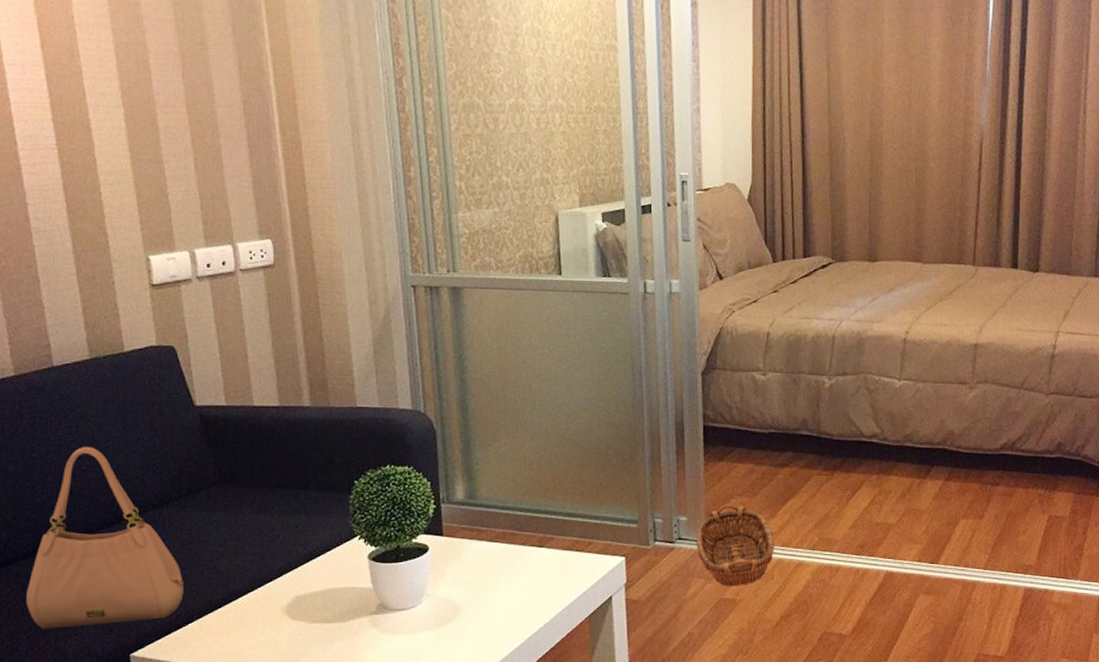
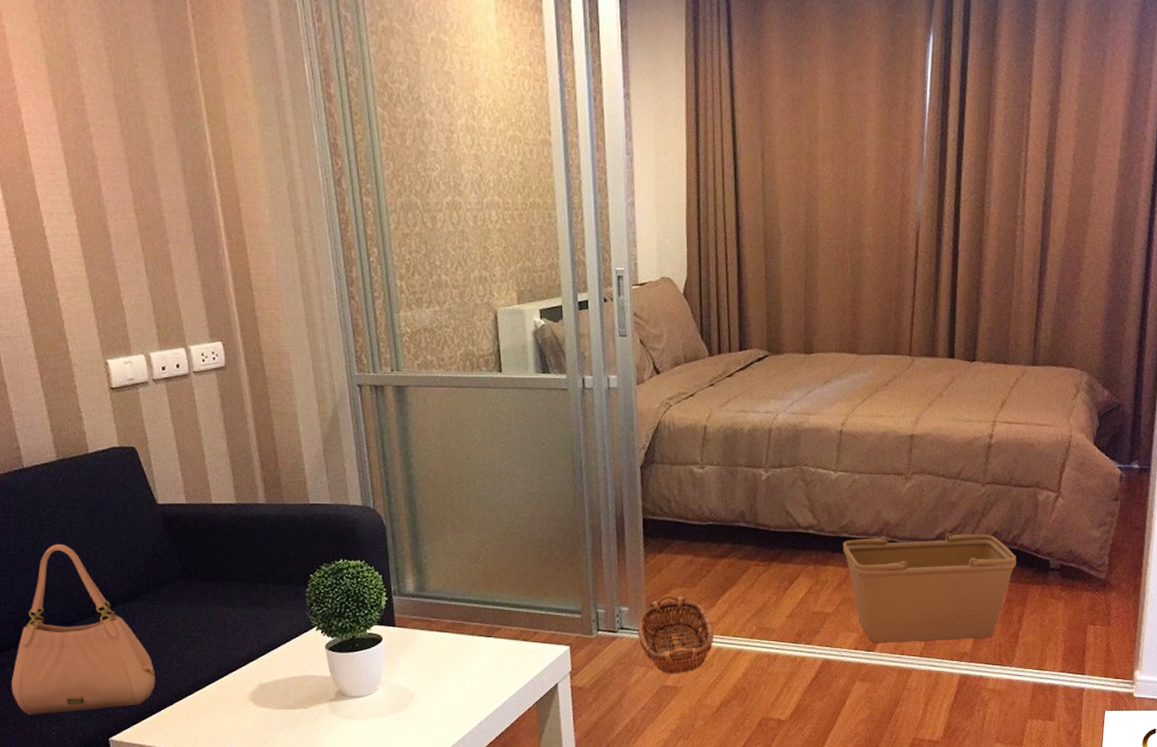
bicycle basket: none [906,443,1081,555] -> present [842,532,1017,642]

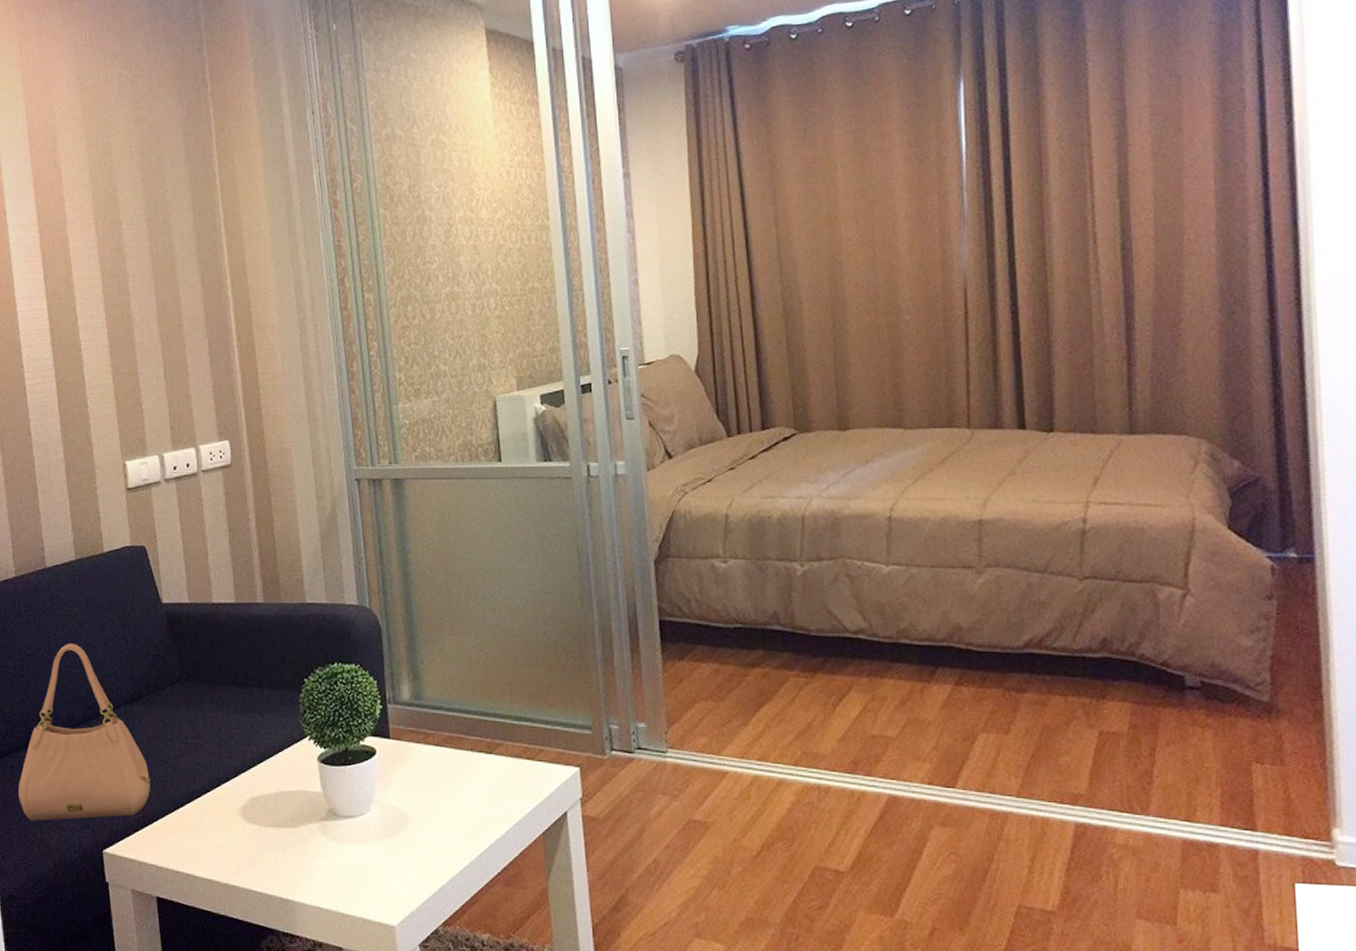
basket: present [638,595,714,674] -> none [658,709,749,807]
bicycle basket: present [842,532,1017,642] -> none [902,639,1138,777]

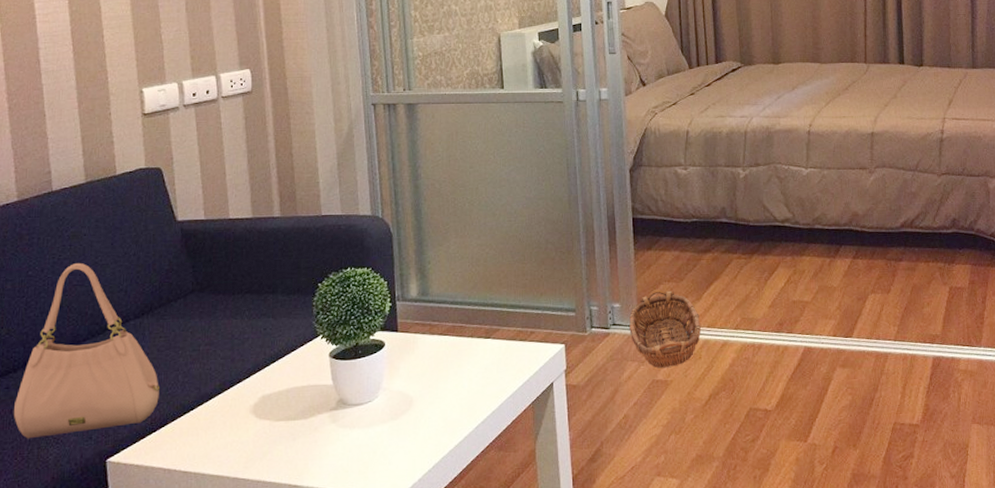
basket: none [658,709,749,807] -> present [629,290,701,368]

